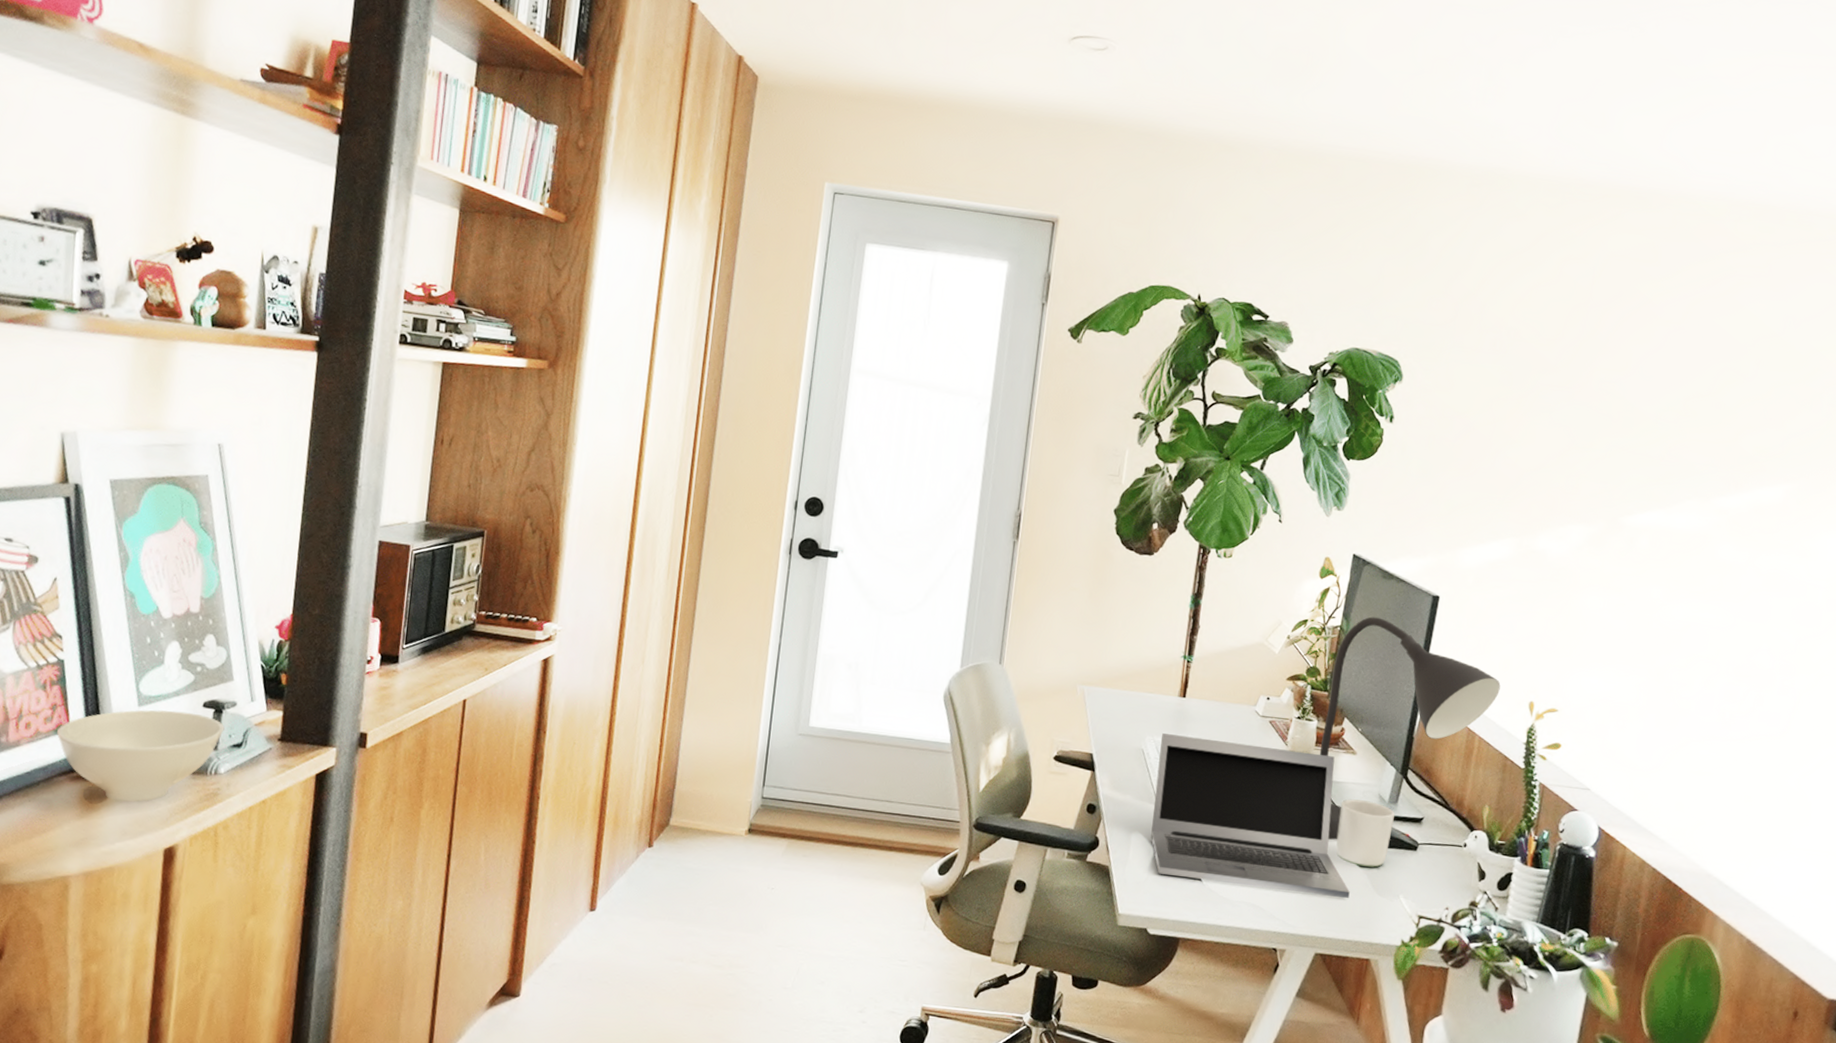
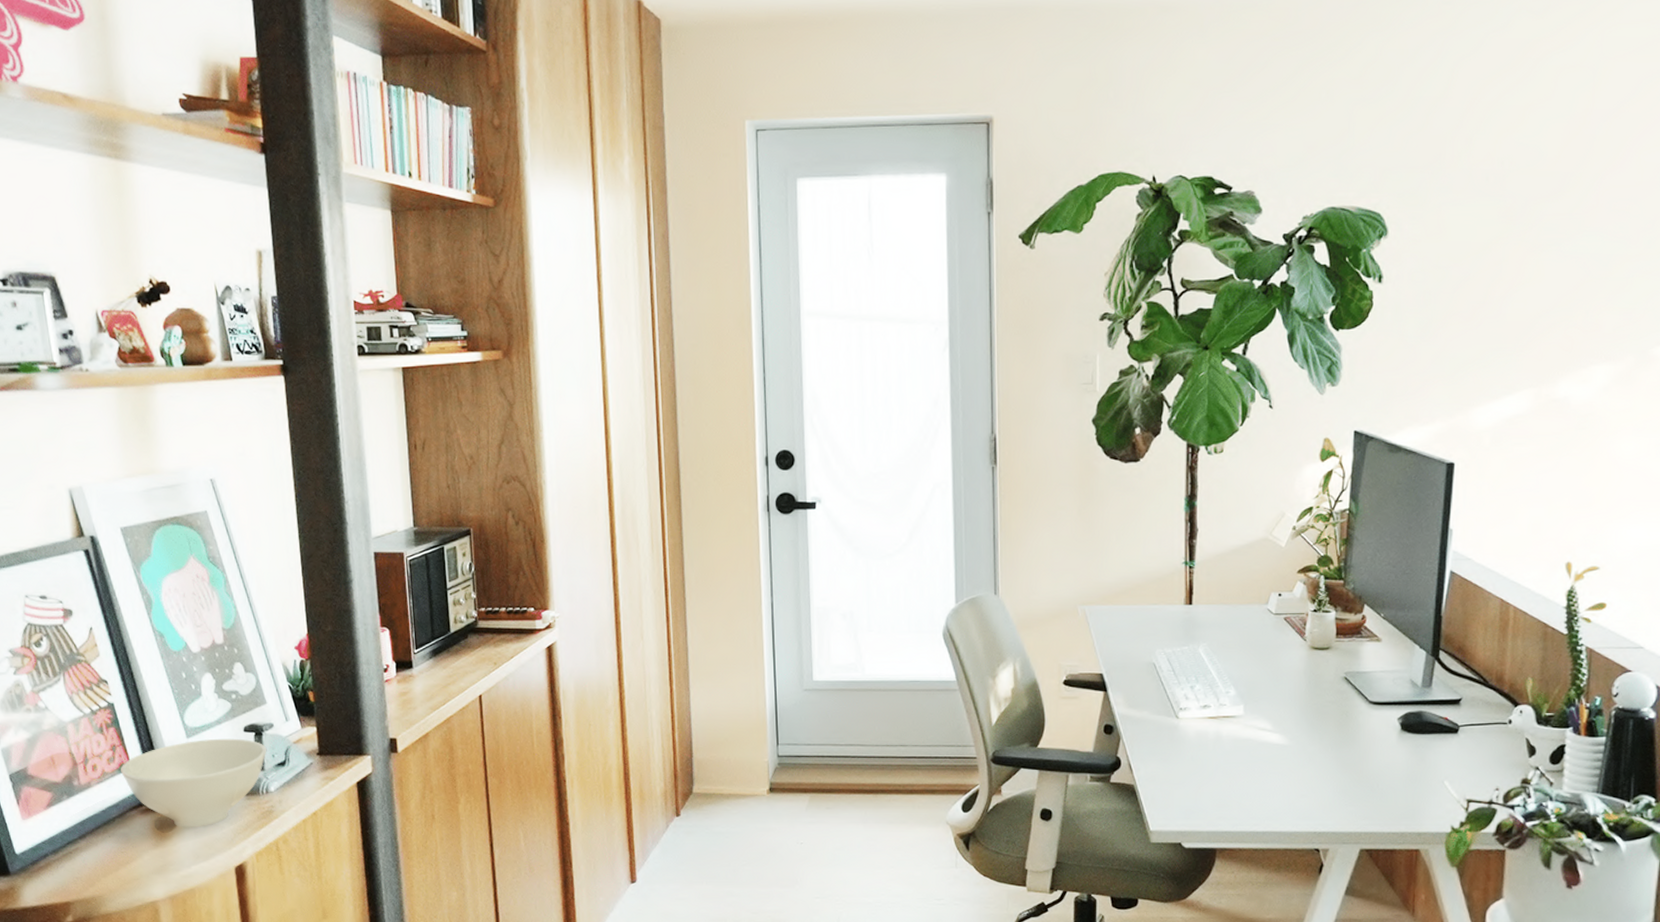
laptop: present [1150,733,1350,899] -> none [1172,644,1390,791]
desk lamp: present [1319,616,1501,840] -> none [1341,494,1532,732]
mug: present [1336,799,1395,868] -> none [1369,688,1430,756]

